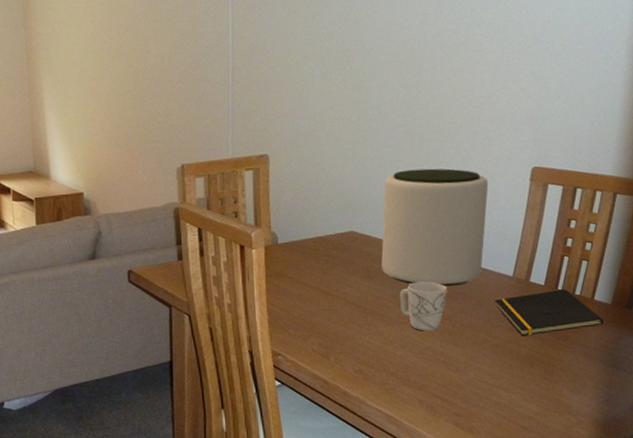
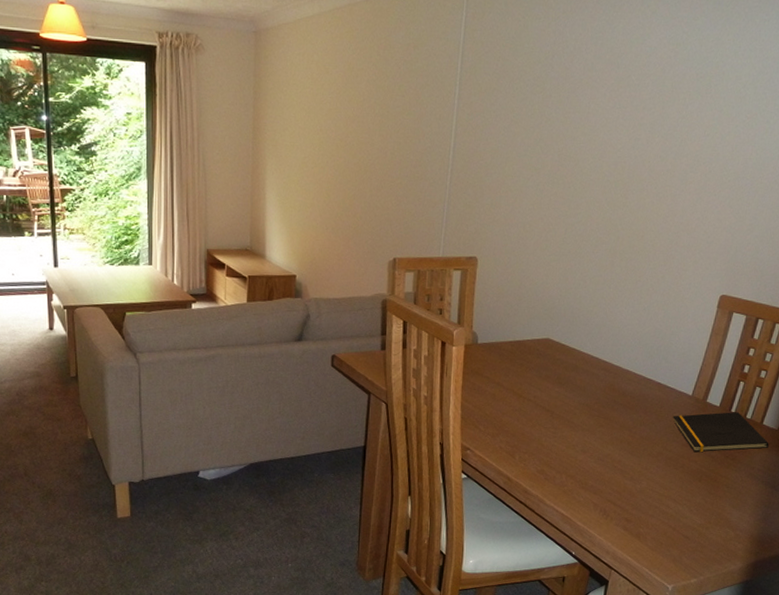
plant pot: present [381,168,489,287] -> none [572,285,679,399]
mug: present [399,281,447,331] -> none [585,392,631,440]

